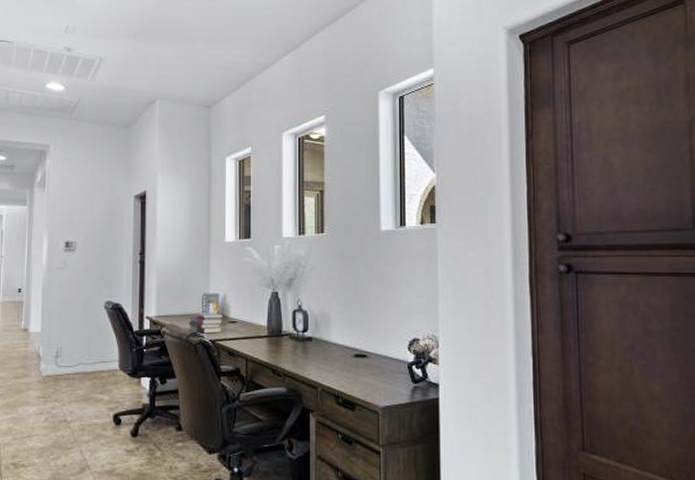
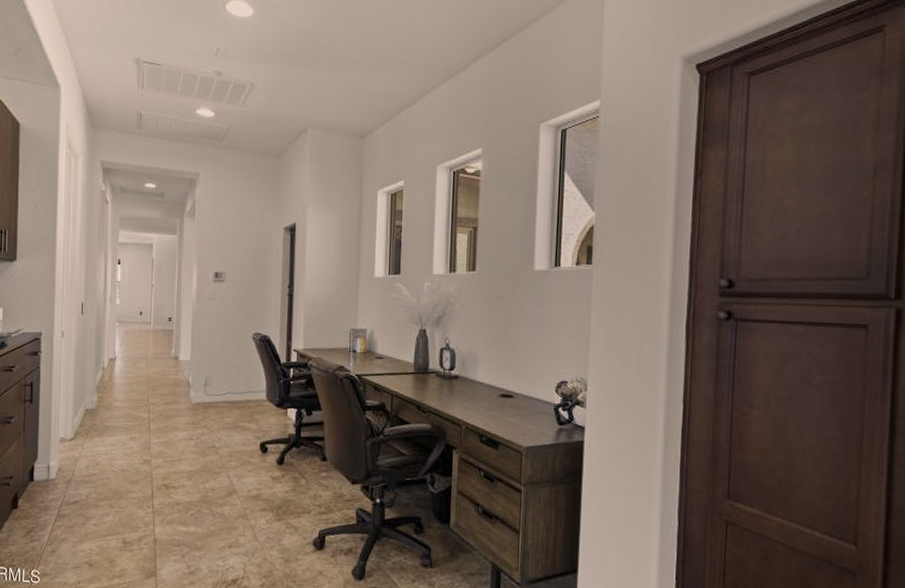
books: present [188,312,223,334] -> none [335,346,370,369]

